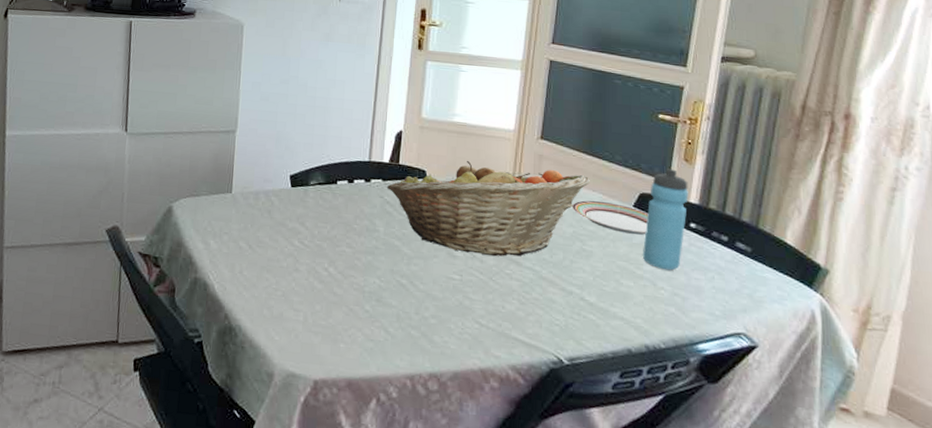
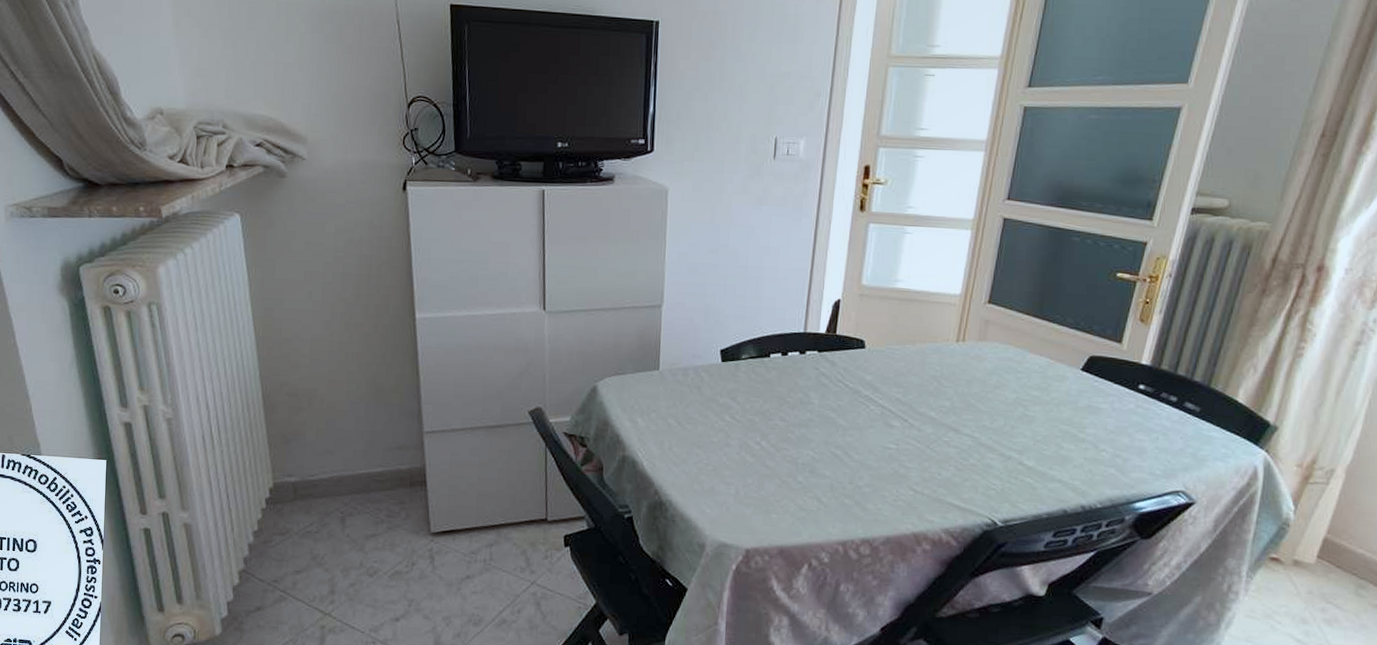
fruit basket: present [386,160,590,257] -> none [822,328,1038,425]
plate: present [572,200,649,235] -> none [1016,365,1097,399]
water bottle: present [643,169,688,271] -> none [1087,330,1141,433]

